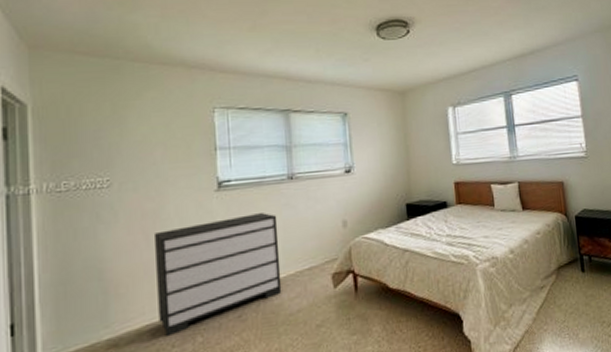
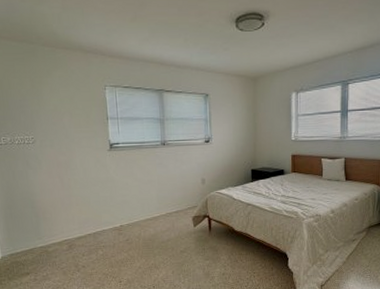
dresser: present [155,213,282,337] -> none [67,169,157,249]

